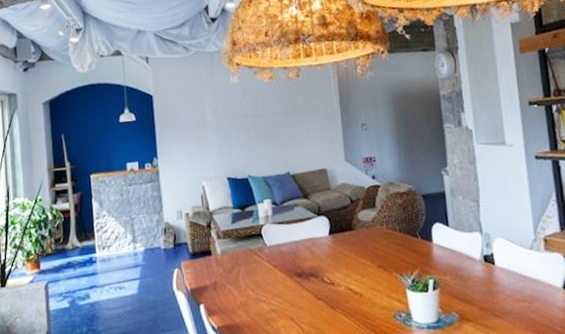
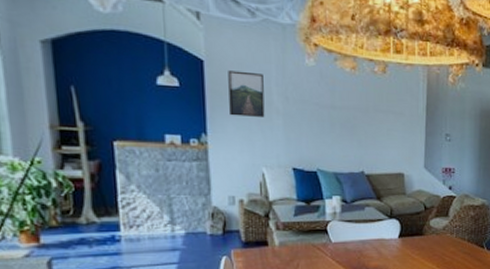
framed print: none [171,98,202,139] -> present [228,70,265,117]

